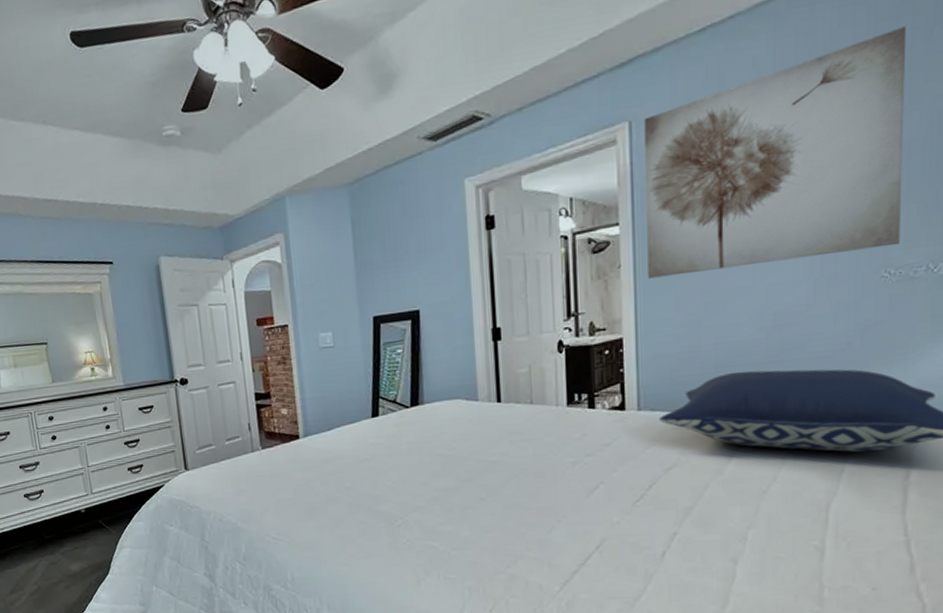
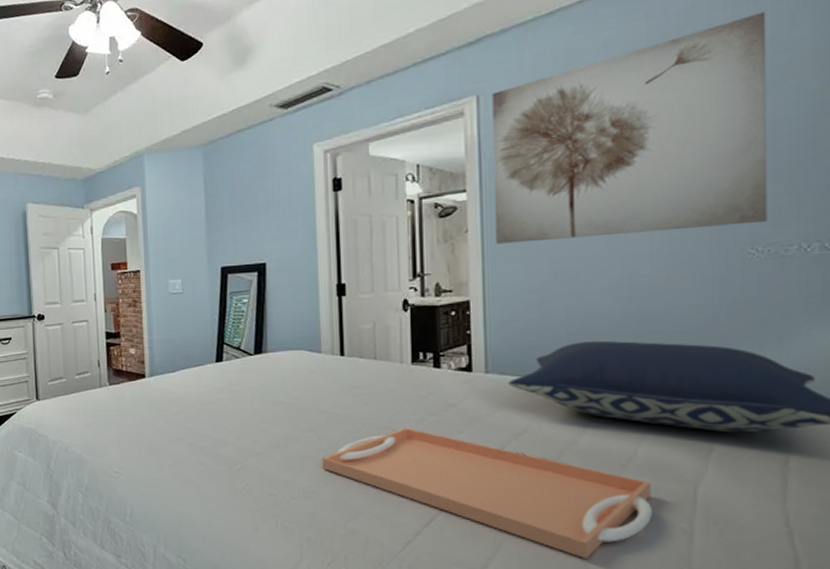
serving tray: none [481,470,790,583] -> present [322,427,653,560]

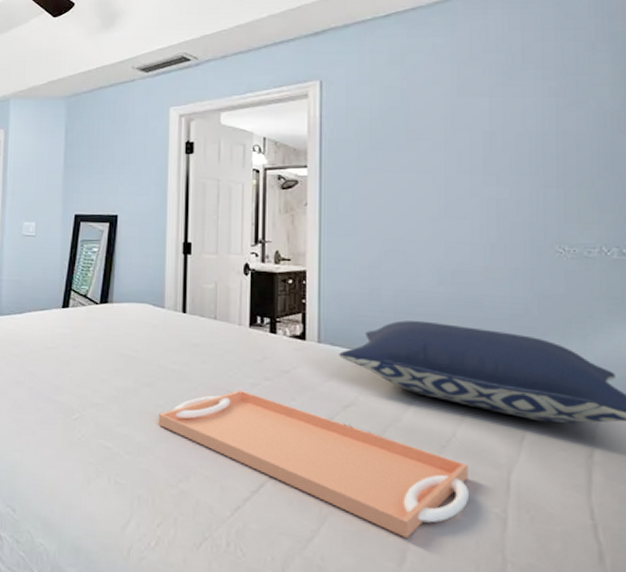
wall art: present [492,12,767,244] -> none [333,37,572,225]

